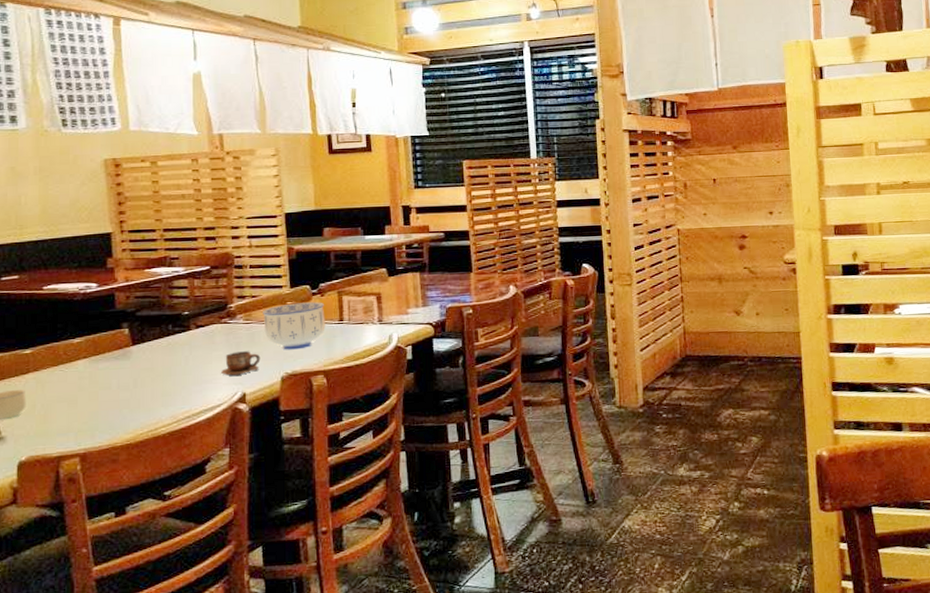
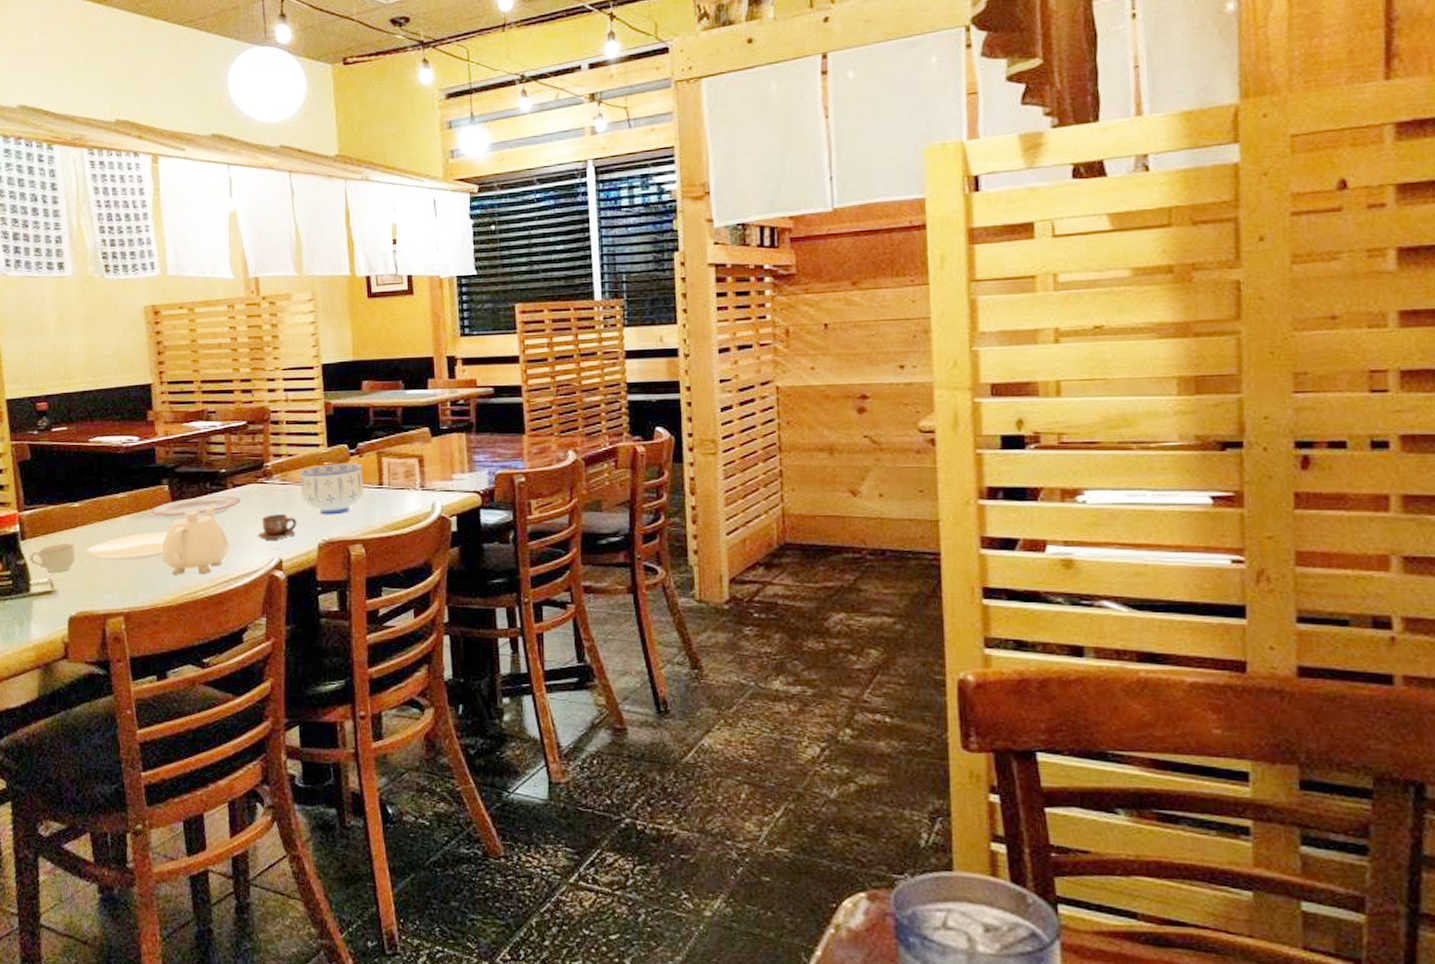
plate: none [38,371,129,404] -> present [86,530,169,560]
plate: none [111,336,205,361] -> present [152,496,241,519]
teapot: none [121,344,192,414] -> present [162,503,229,575]

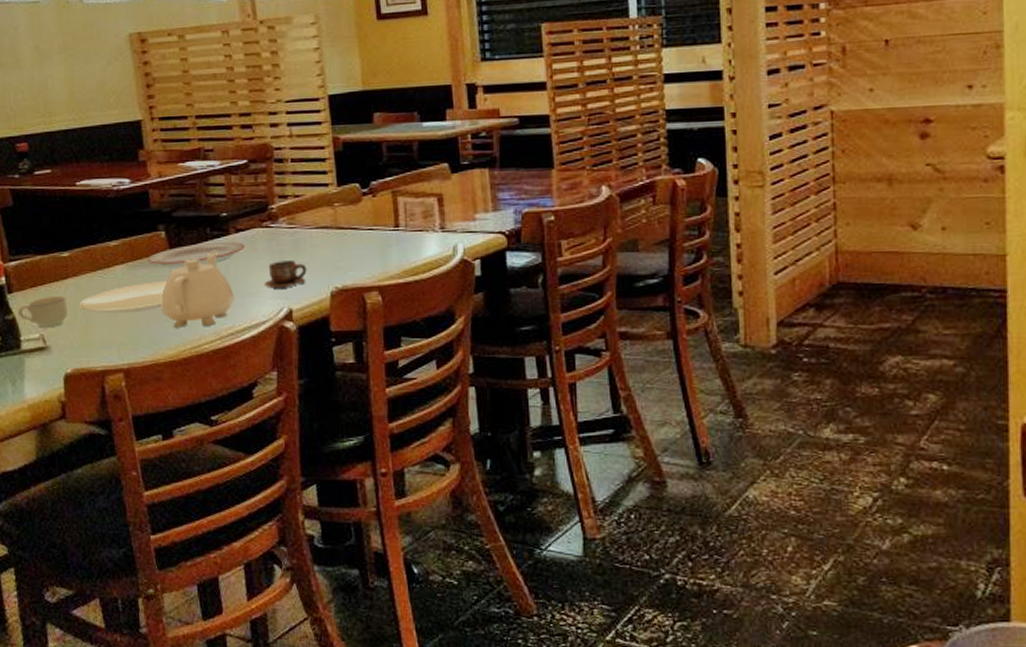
bowl: present [299,463,364,515] -> none [307,203,379,261]

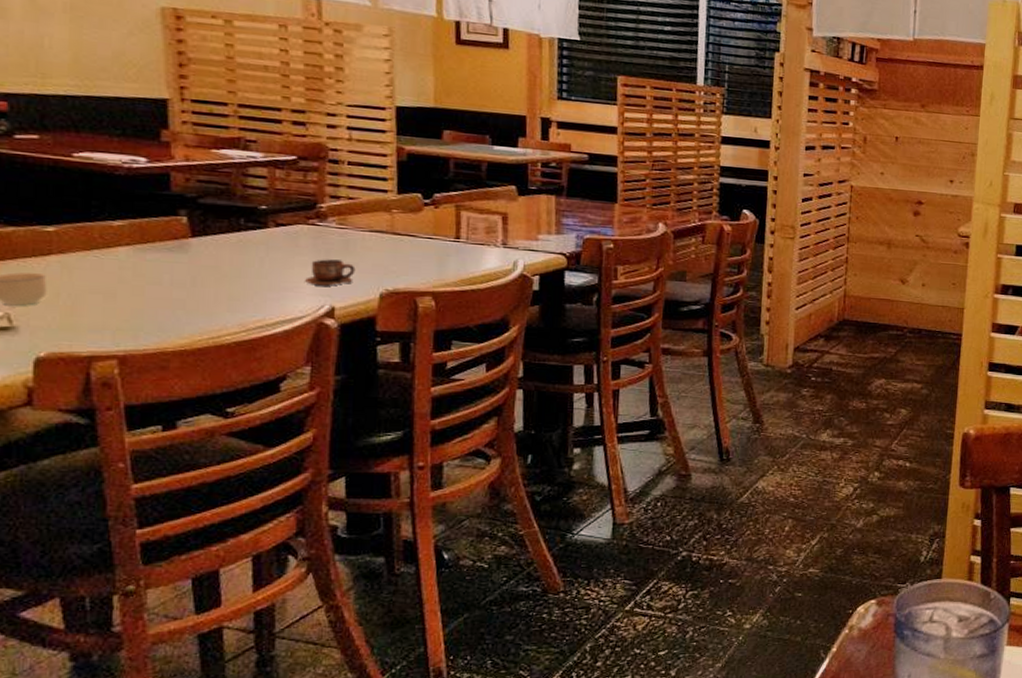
plate: present [79,280,168,313] -> none [64,267,186,298]
plate: present [148,242,245,268] -> none [162,233,286,256]
teapot: present [161,250,234,328] -> none [174,241,267,317]

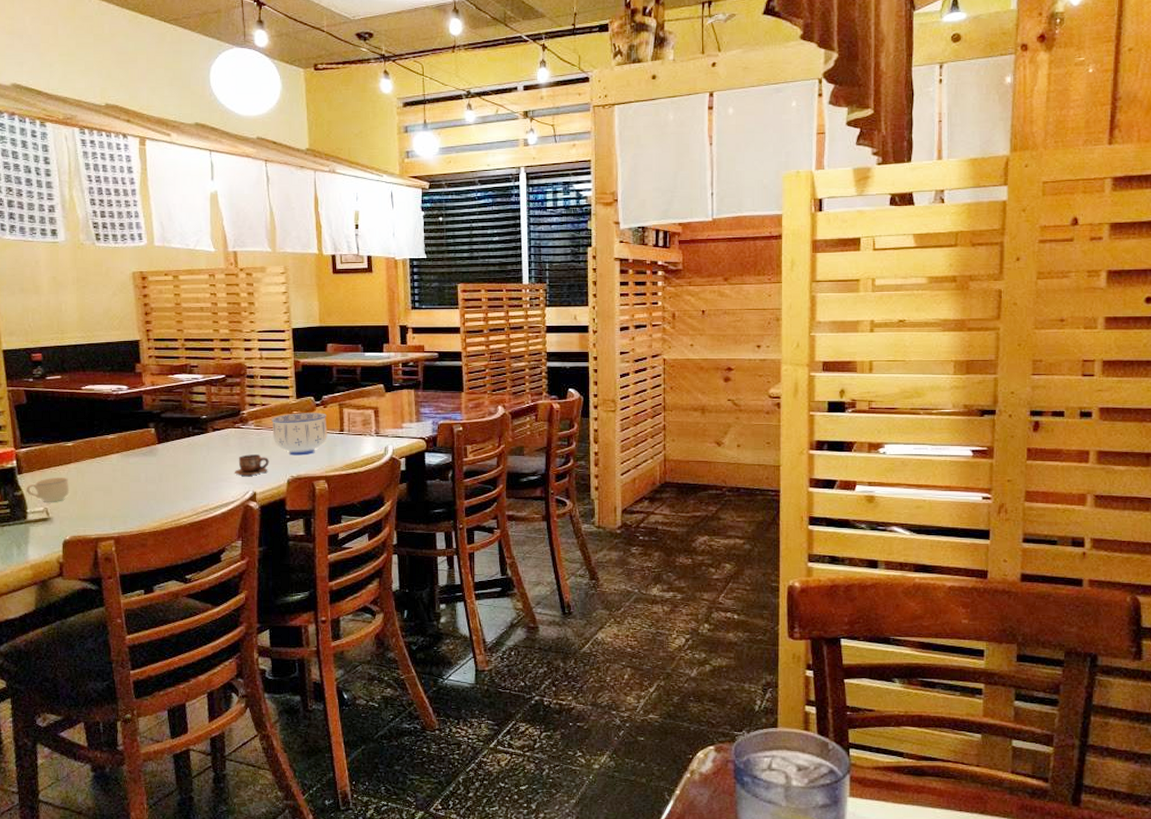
bowl: none [361,212,439,265] -> present [271,413,327,456]

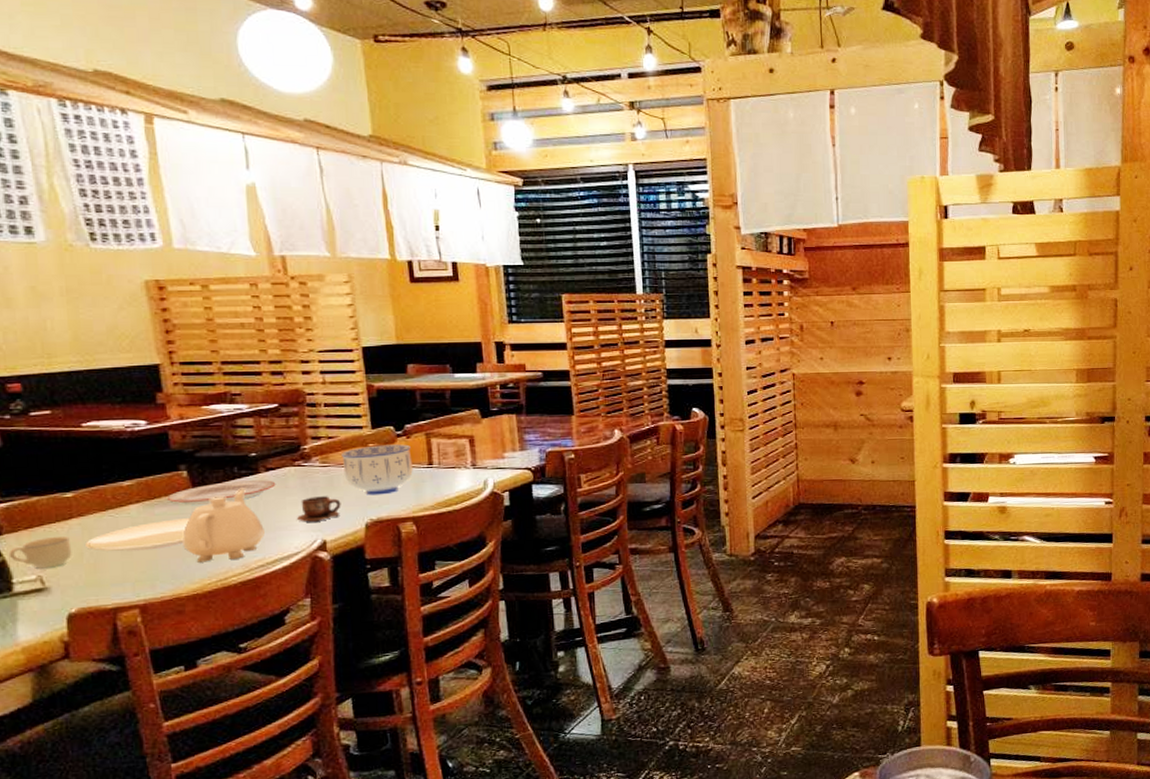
plate: none [79,467,155,492] -> present [86,517,190,552]
plate: none [140,439,220,458] -> present [168,480,276,506]
teapot: none [148,444,209,505] -> present [182,488,265,563]

